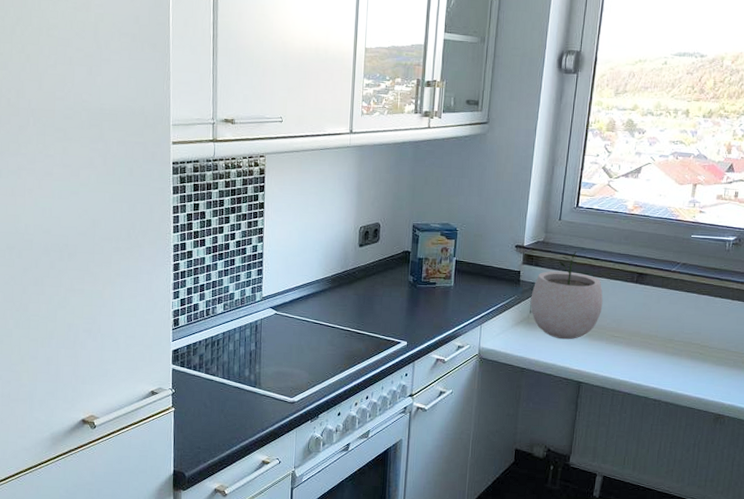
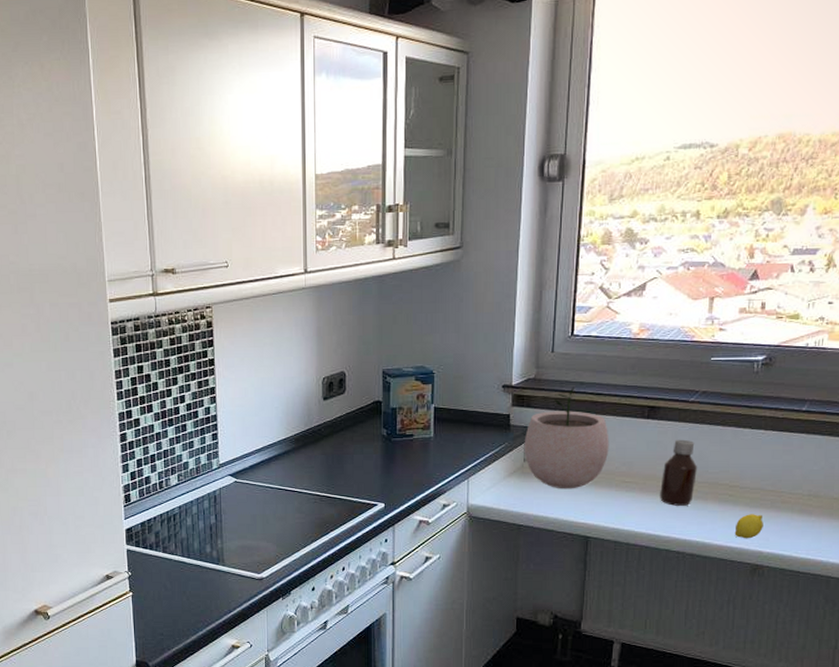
bottle: none [642,303,676,360] -> present [659,439,698,506]
fruit: none [702,370,727,392] -> present [734,514,763,539]

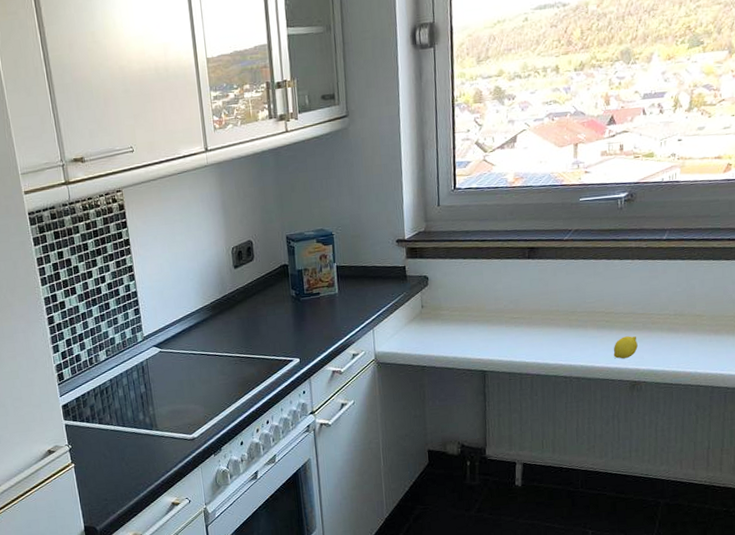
plant pot: present [524,387,609,489] -> none [420,236,497,330]
bottle: present [659,439,698,506] -> none [544,274,577,336]

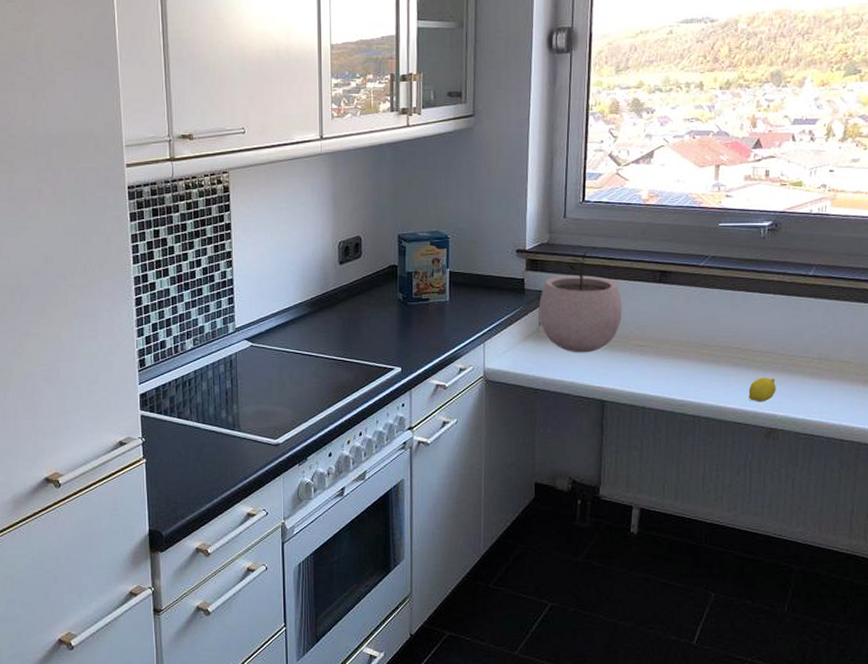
plant pot: none [420,236,497,330] -> present [538,251,623,353]

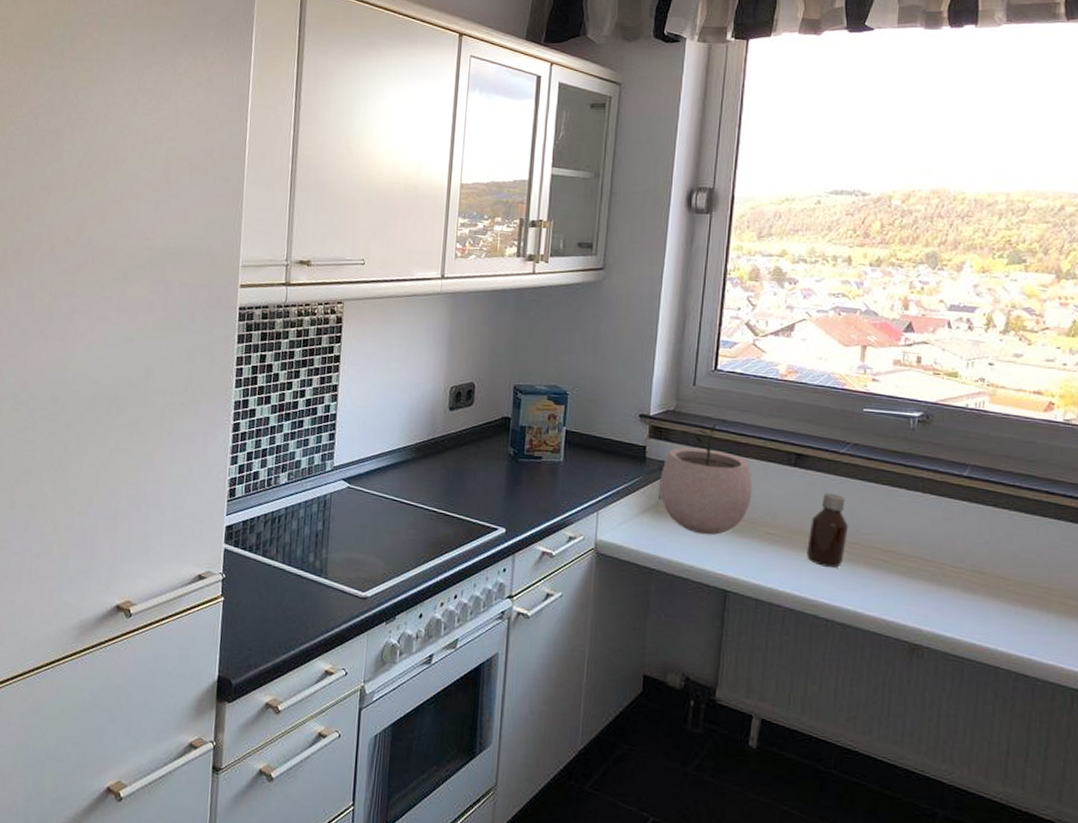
bottle: none [673,303,710,369] -> present [806,492,849,568]
fruit: present [748,377,776,402] -> none [890,584,922,614]

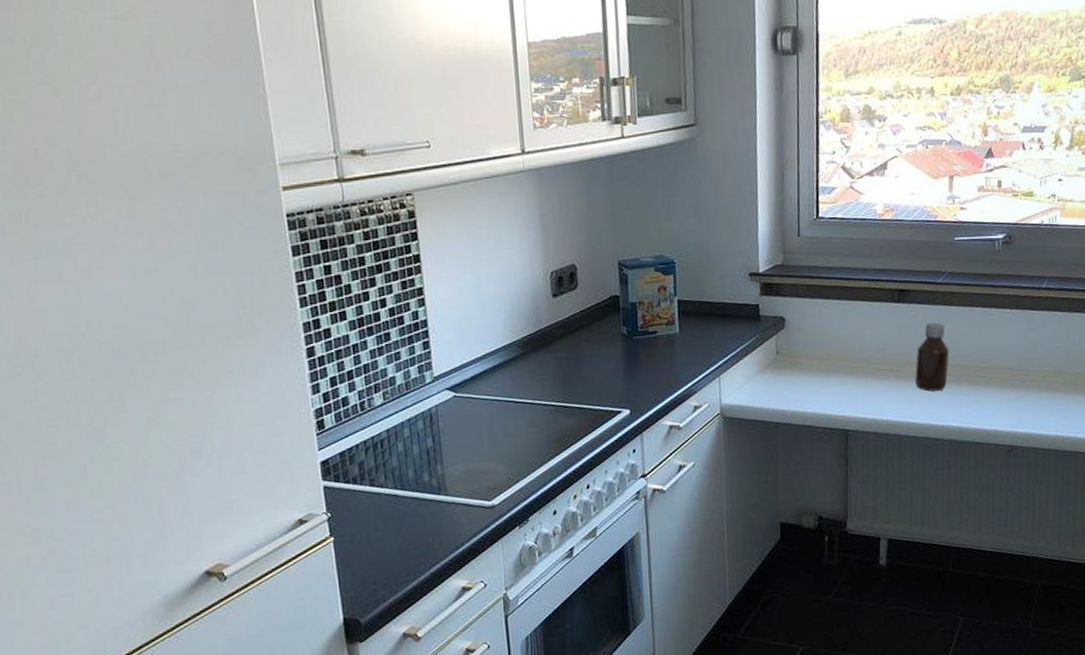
plant pot: present [659,424,753,535] -> none [775,272,863,382]

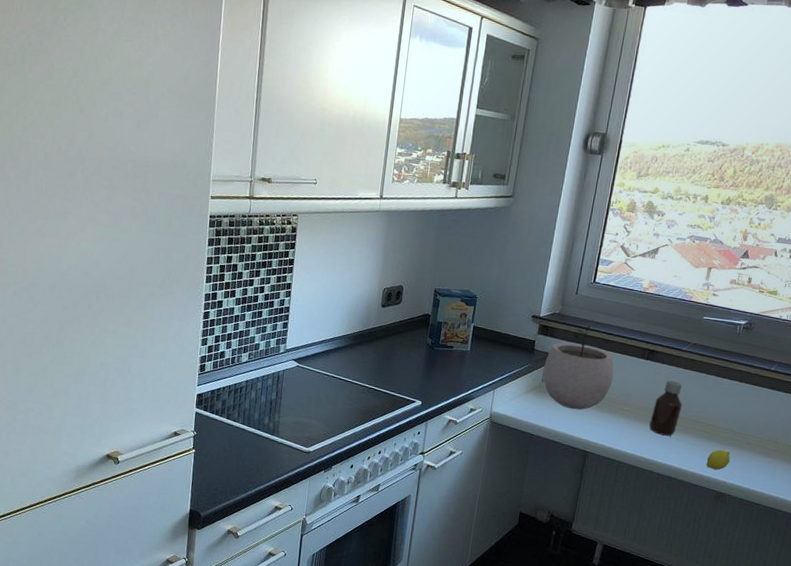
plant pot: none [775,272,863,382] -> present [543,325,614,410]
fruit: none [988,394,1015,421] -> present [706,449,730,471]

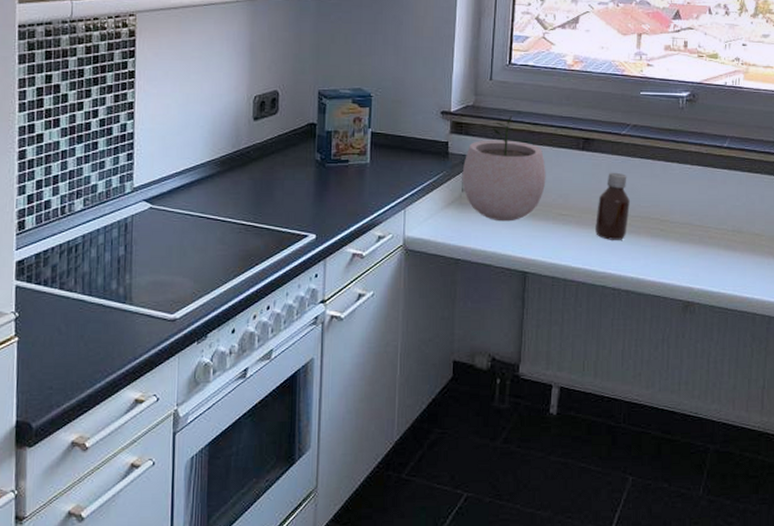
fruit: present [706,449,730,471] -> none [666,249,693,275]

